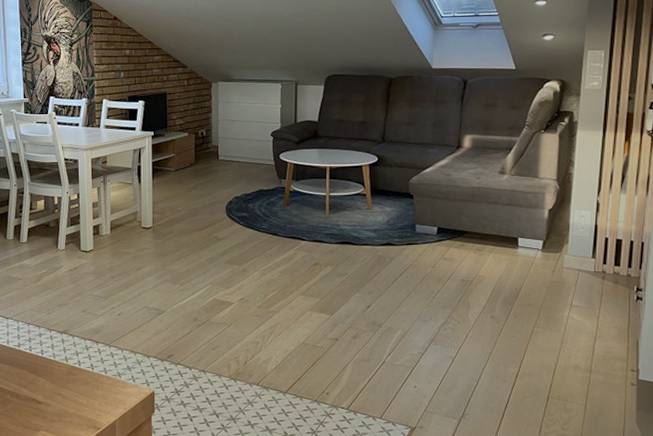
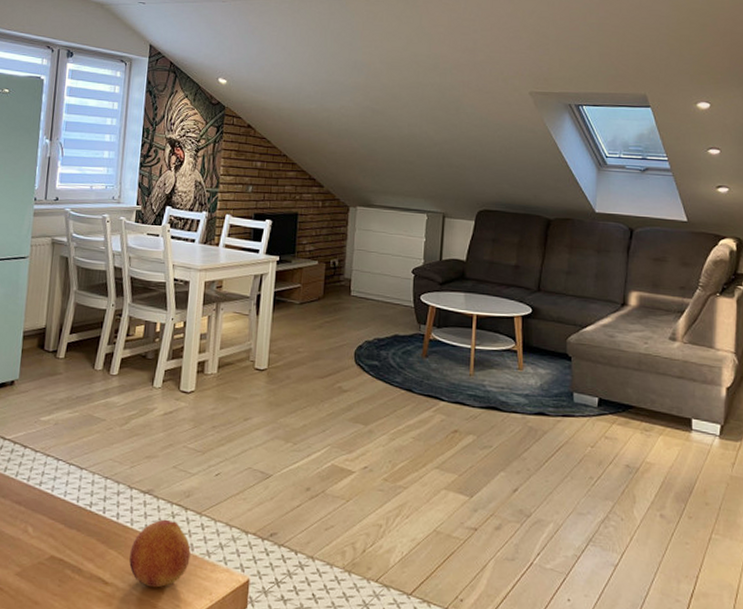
fruit: none [56,351,105,403] -> present [129,519,191,588]

